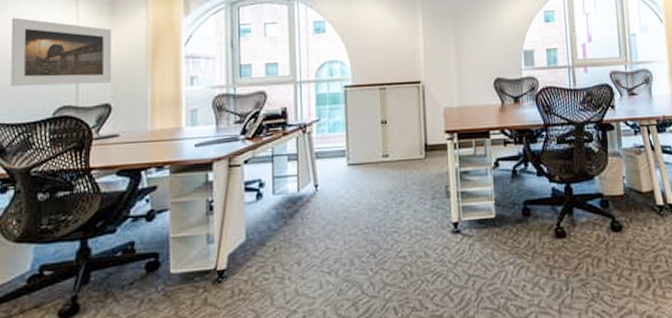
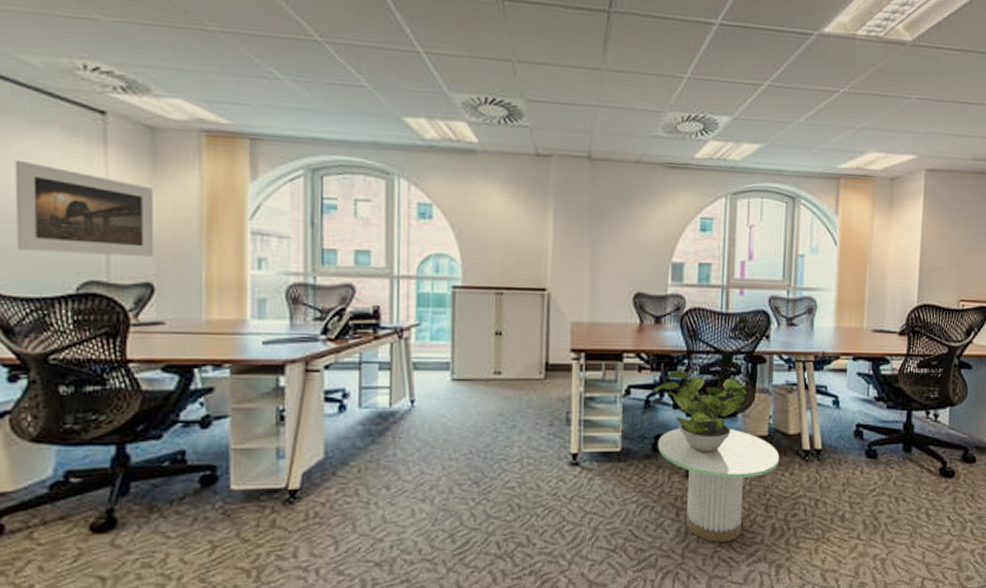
potted plant: none [520,141,601,214] -> present [655,370,748,453]
side table: none [526,190,638,297] -> present [657,427,780,542]

